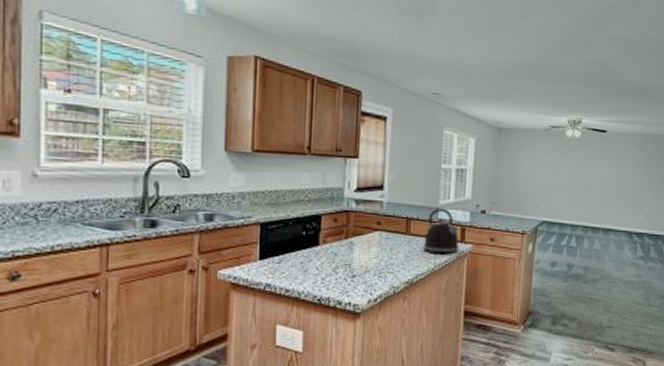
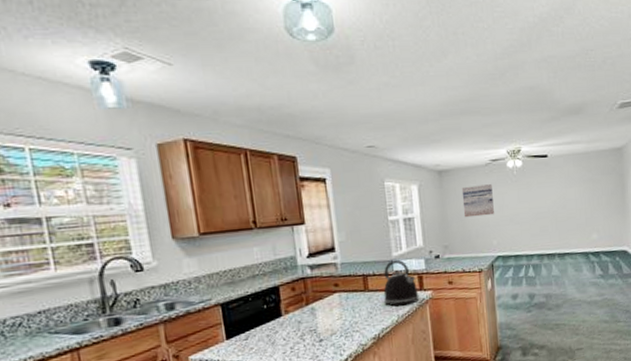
wall art: none [516,147,548,180] -> present [461,184,494,218]

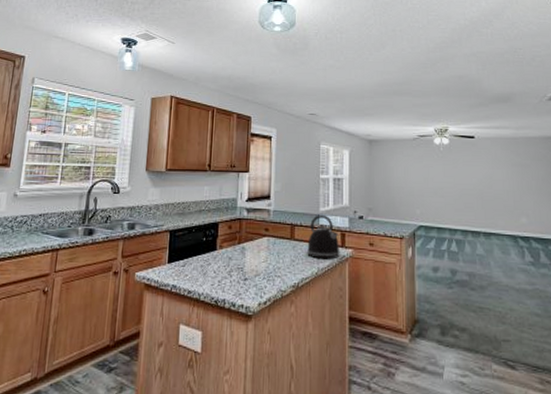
wall art: present [461,184,494,218] -> none [389,156,419,186]

